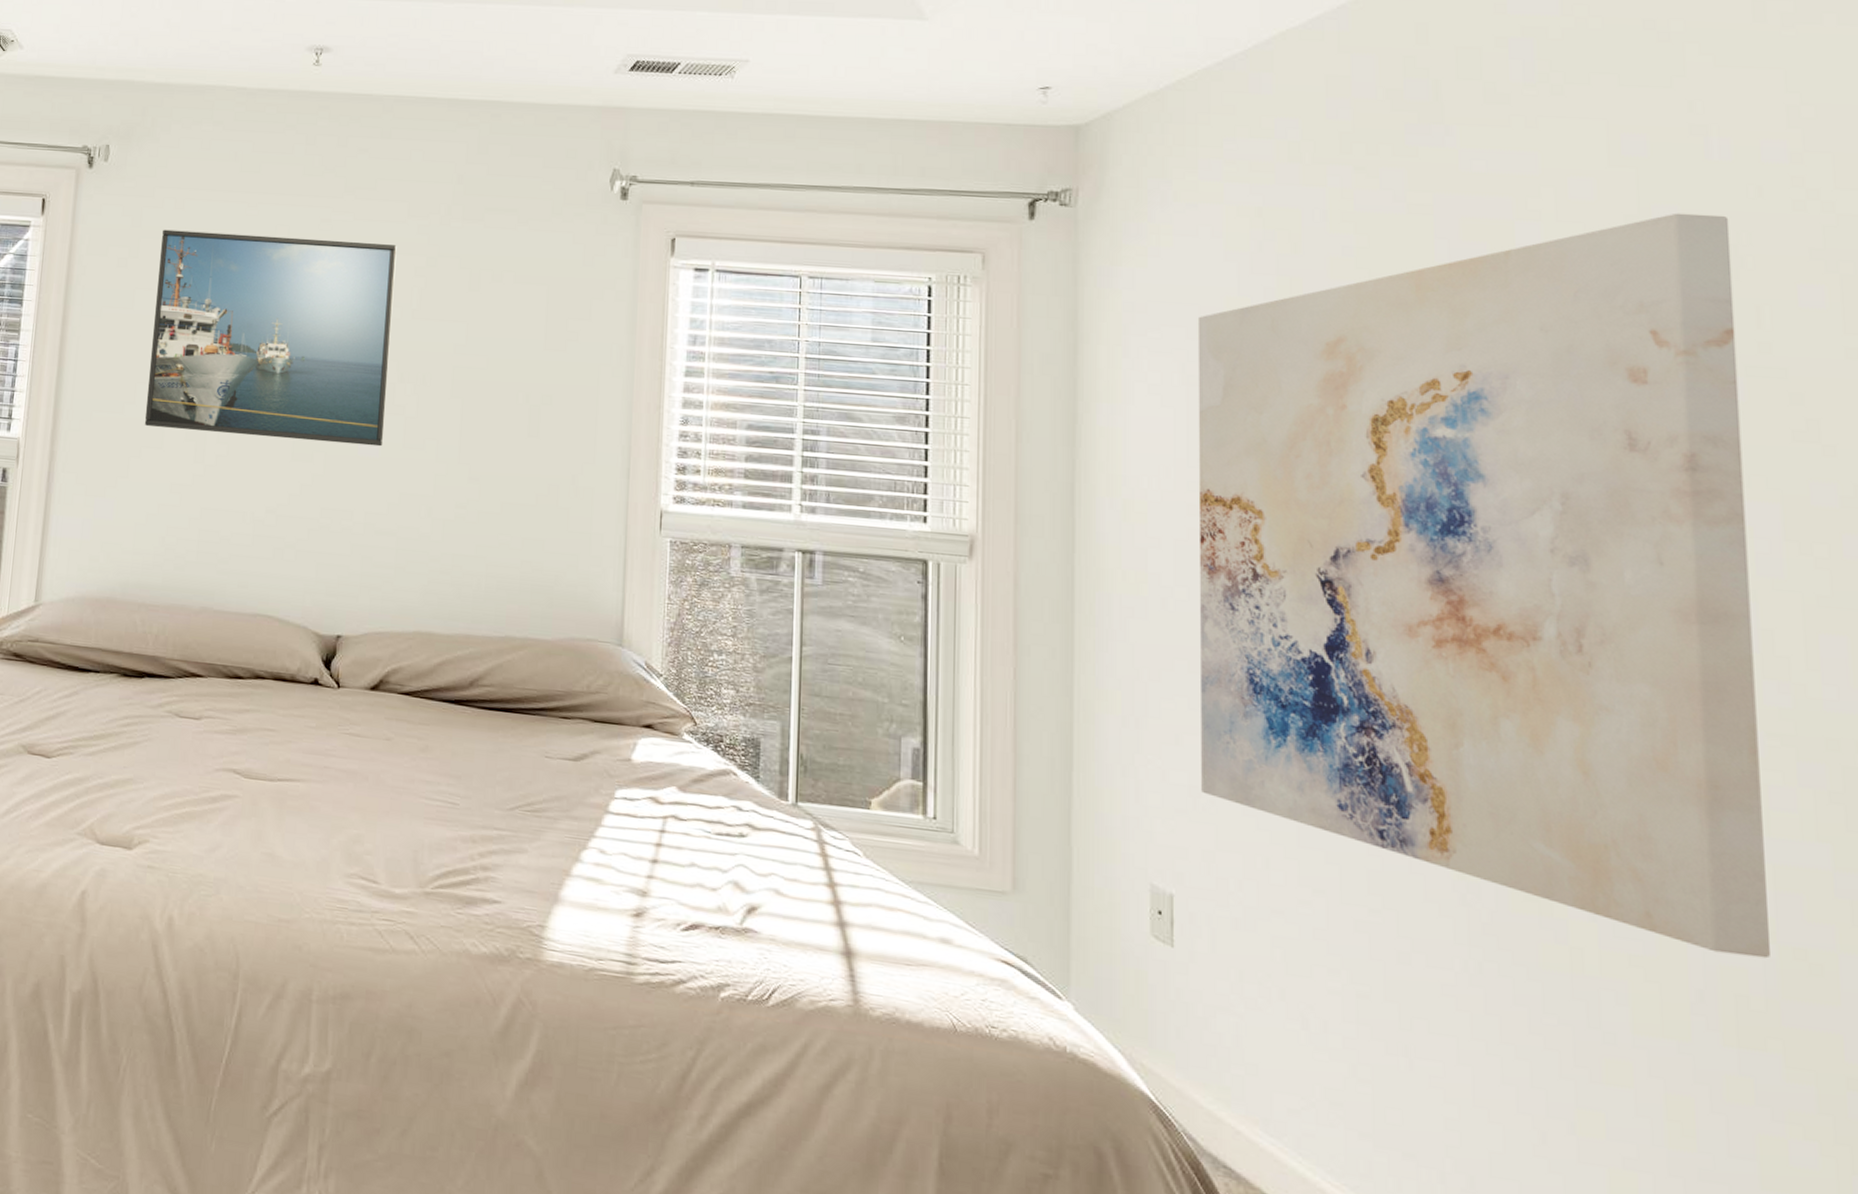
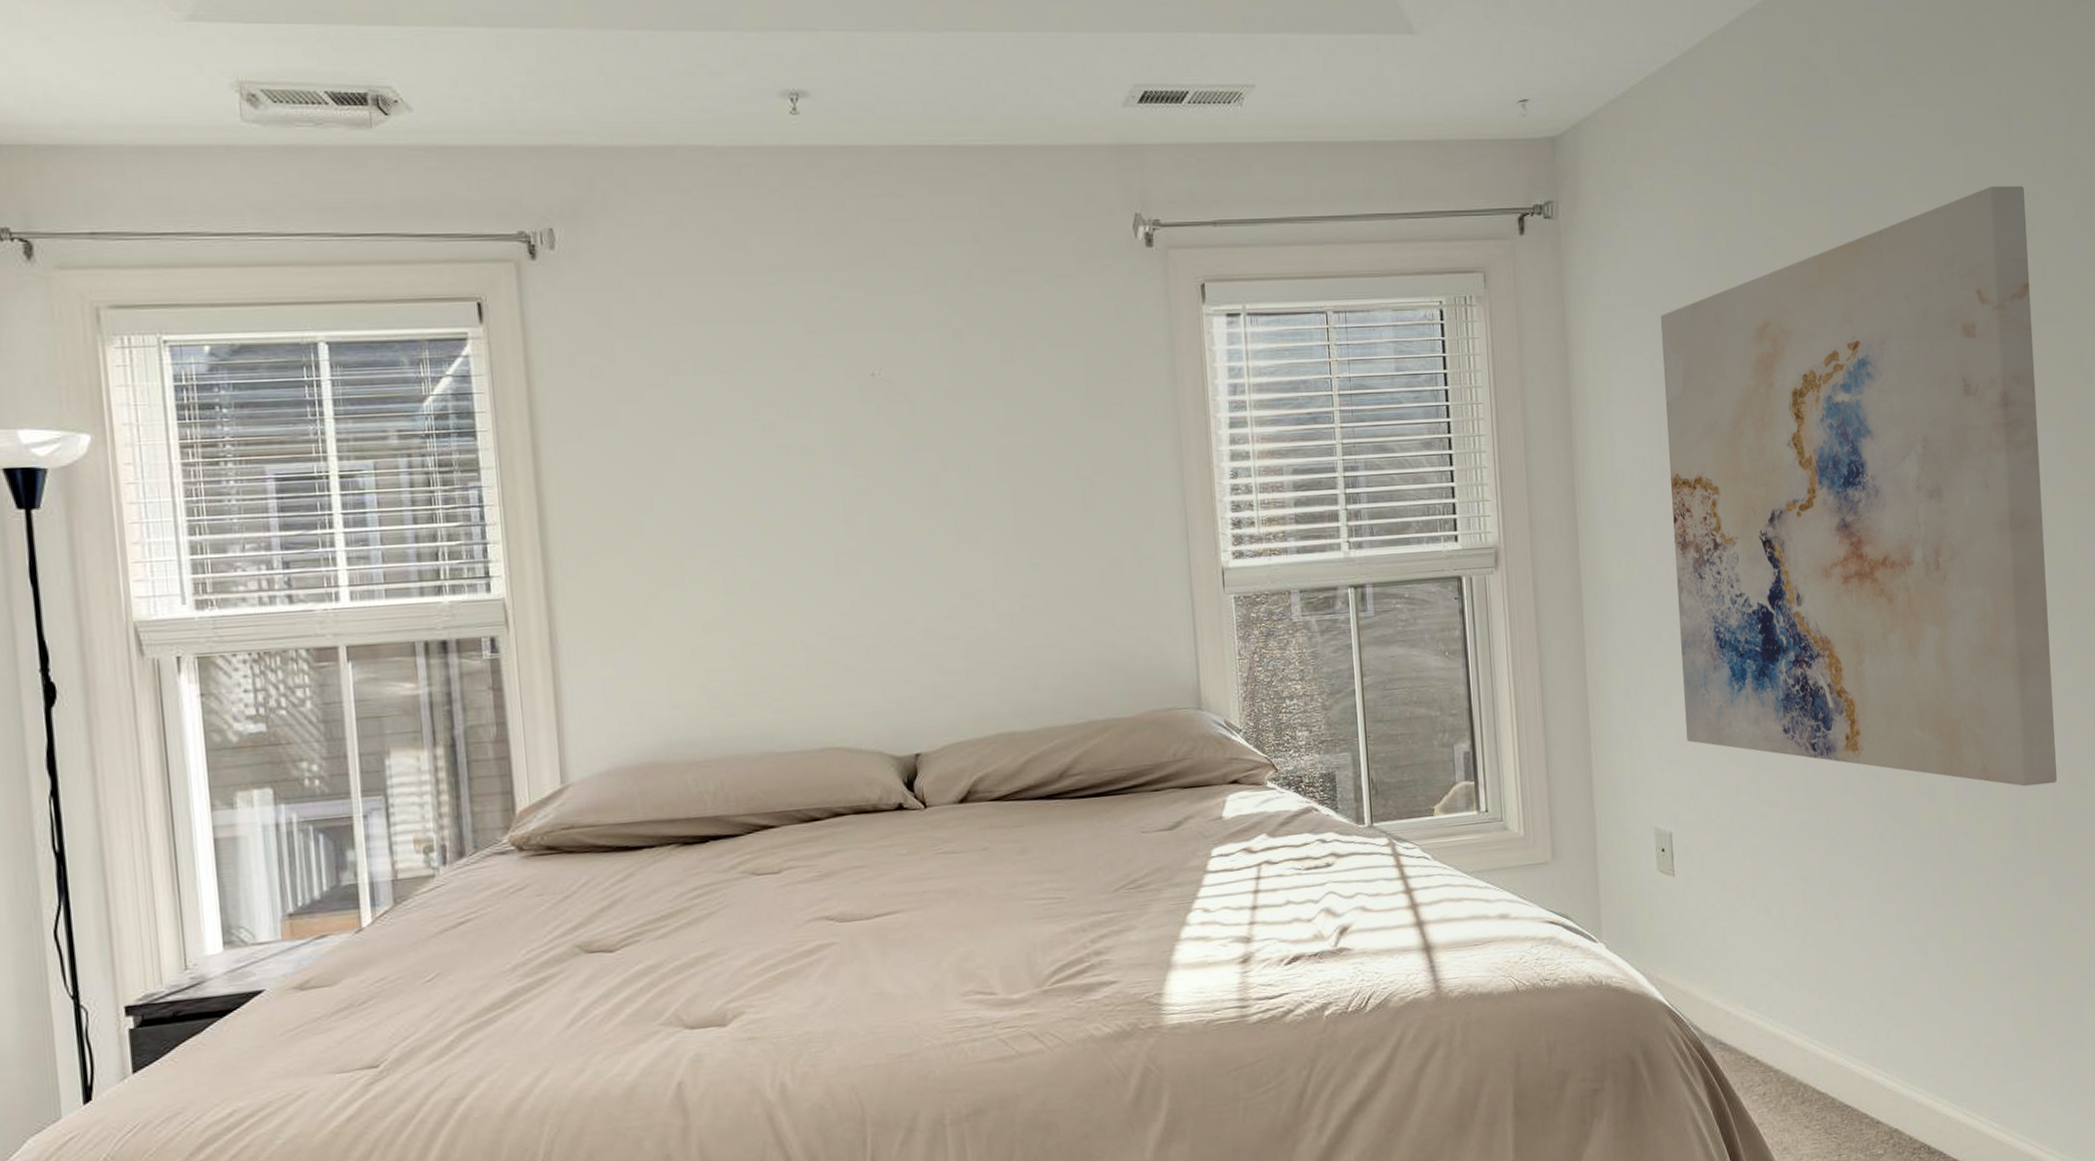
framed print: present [144,229,397,447] -> none [640,319,935,562]

